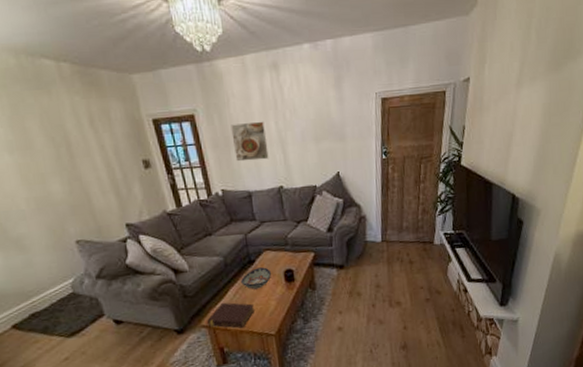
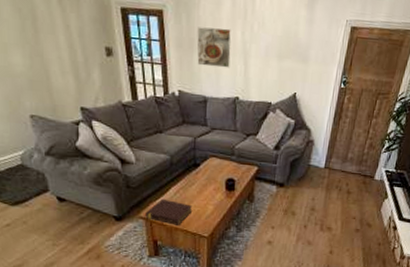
decorative bowl: present [240,267,271,290] -> none [183,172,213,192]

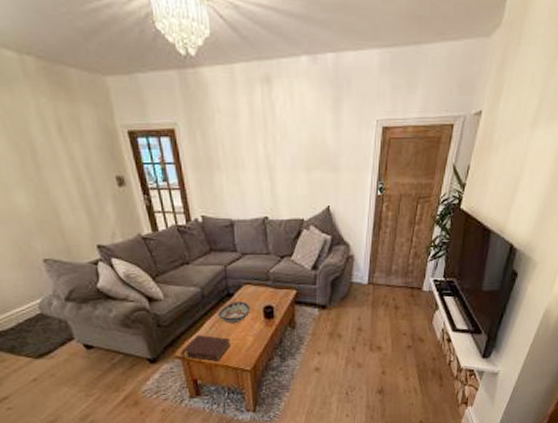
decorative bowl: none [183,172,213,192] -> present [217,301,250,324]
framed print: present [197,27,232,68] -> none [214,142,255,186]

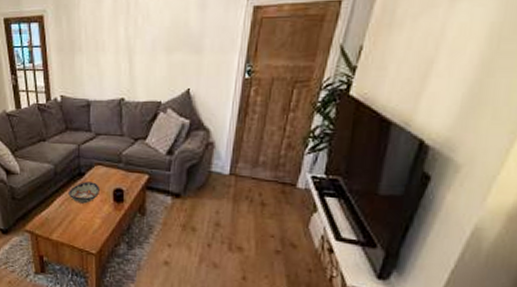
book: present [181,334,230,362] -> none [31,211,78,240]

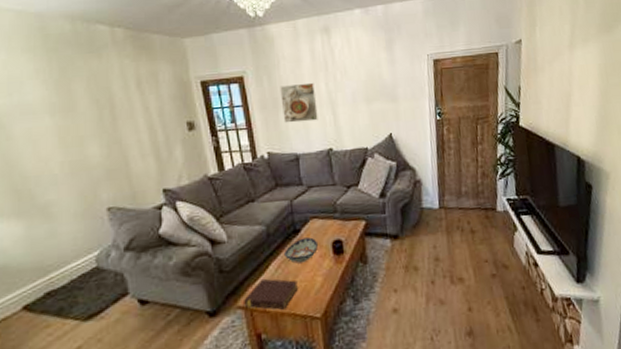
book: none [31,211,78,240] -> present [244,278,298,310]
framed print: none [78,26,114,68] -> present [280,82,318,123]

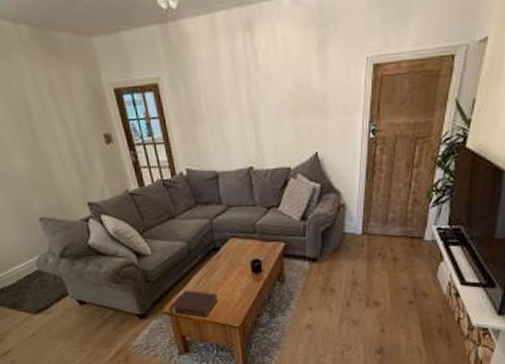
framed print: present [280,82,318,123] -> none [197,91,239,138]
decorative bowl: present [283,237,318,264] -> none [204,255,237,279]

